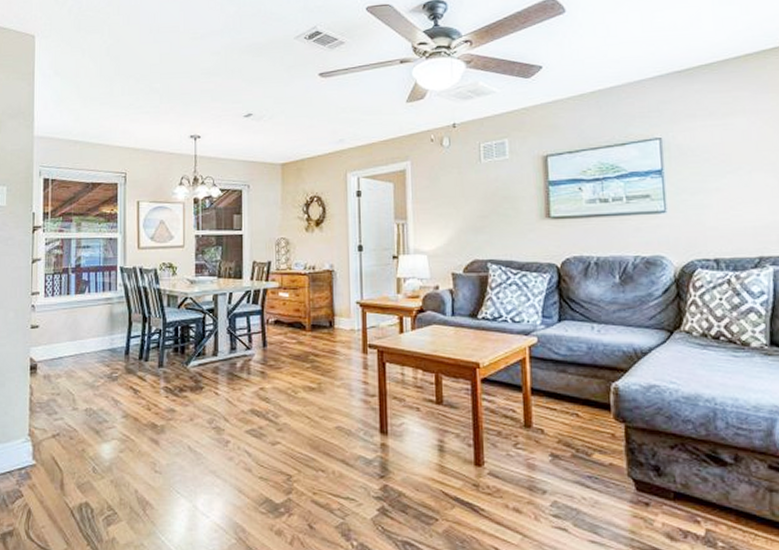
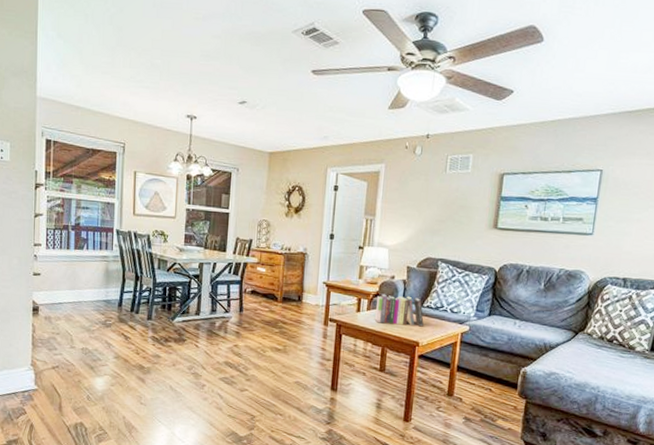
books: none [421,308,481,344] -> present [374,293,424,327]

